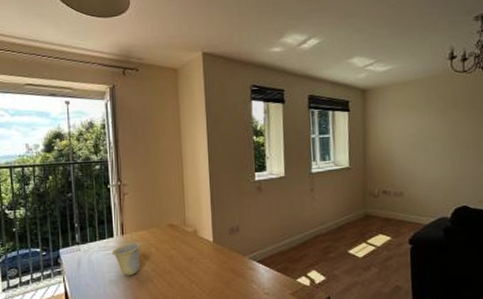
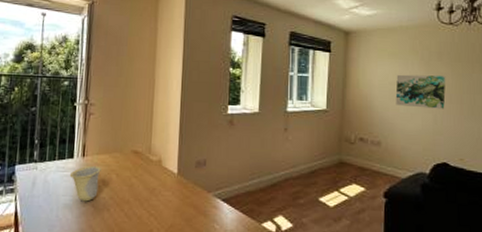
wall art: none [414,122,463,157] -> present [395,74,446,109]

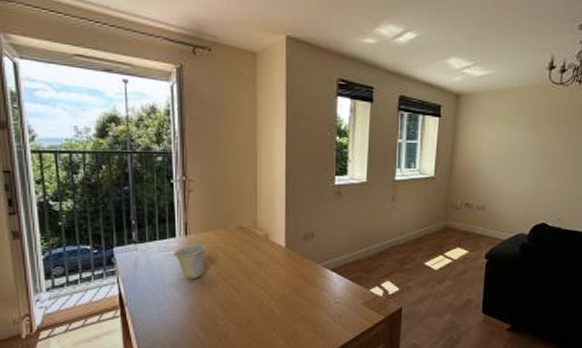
wall art: present [395,74,446,109] -> none [502,137,552,172]

